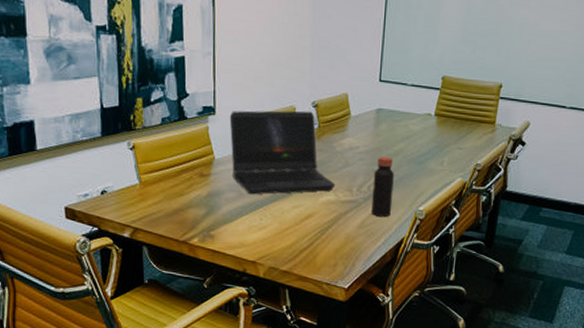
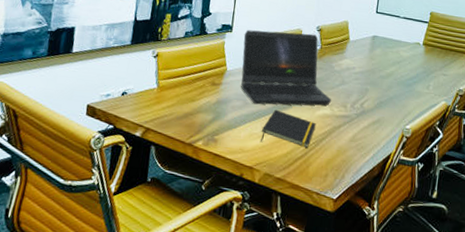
notepad: none [260,198,320,237] -> present [261,109,316,148]
bottle: present [371,156,394,217] -> none [362,77,385,133]

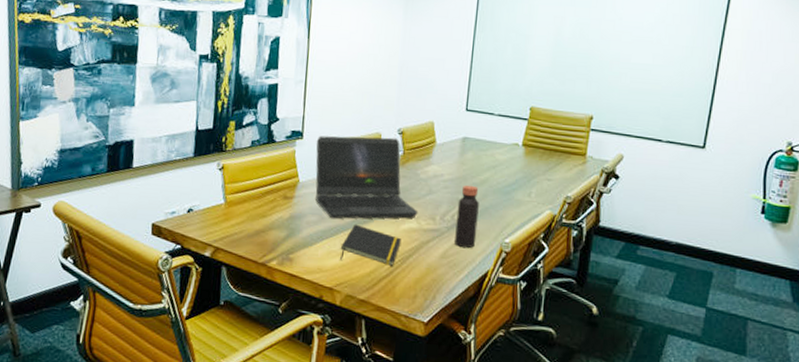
bottle: none [362,77,385,133] -> present [454,185,479,248]

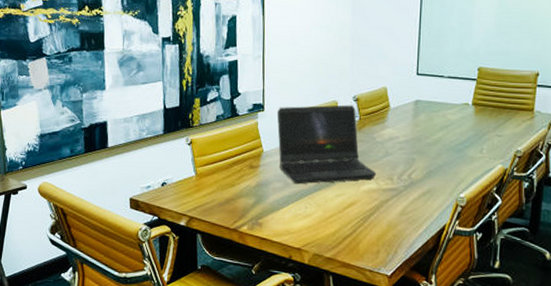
notepad: present [340,224,402,266] -> none [305,188,362,225]
bottle: present [454,185,479,248] -> none [412,145,434,204]

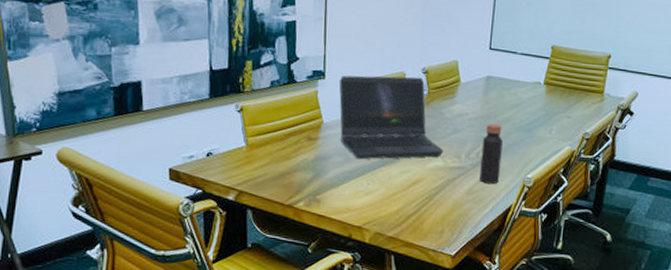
bottle: none [412,145,434,204] -> present [479,123,503,184]

